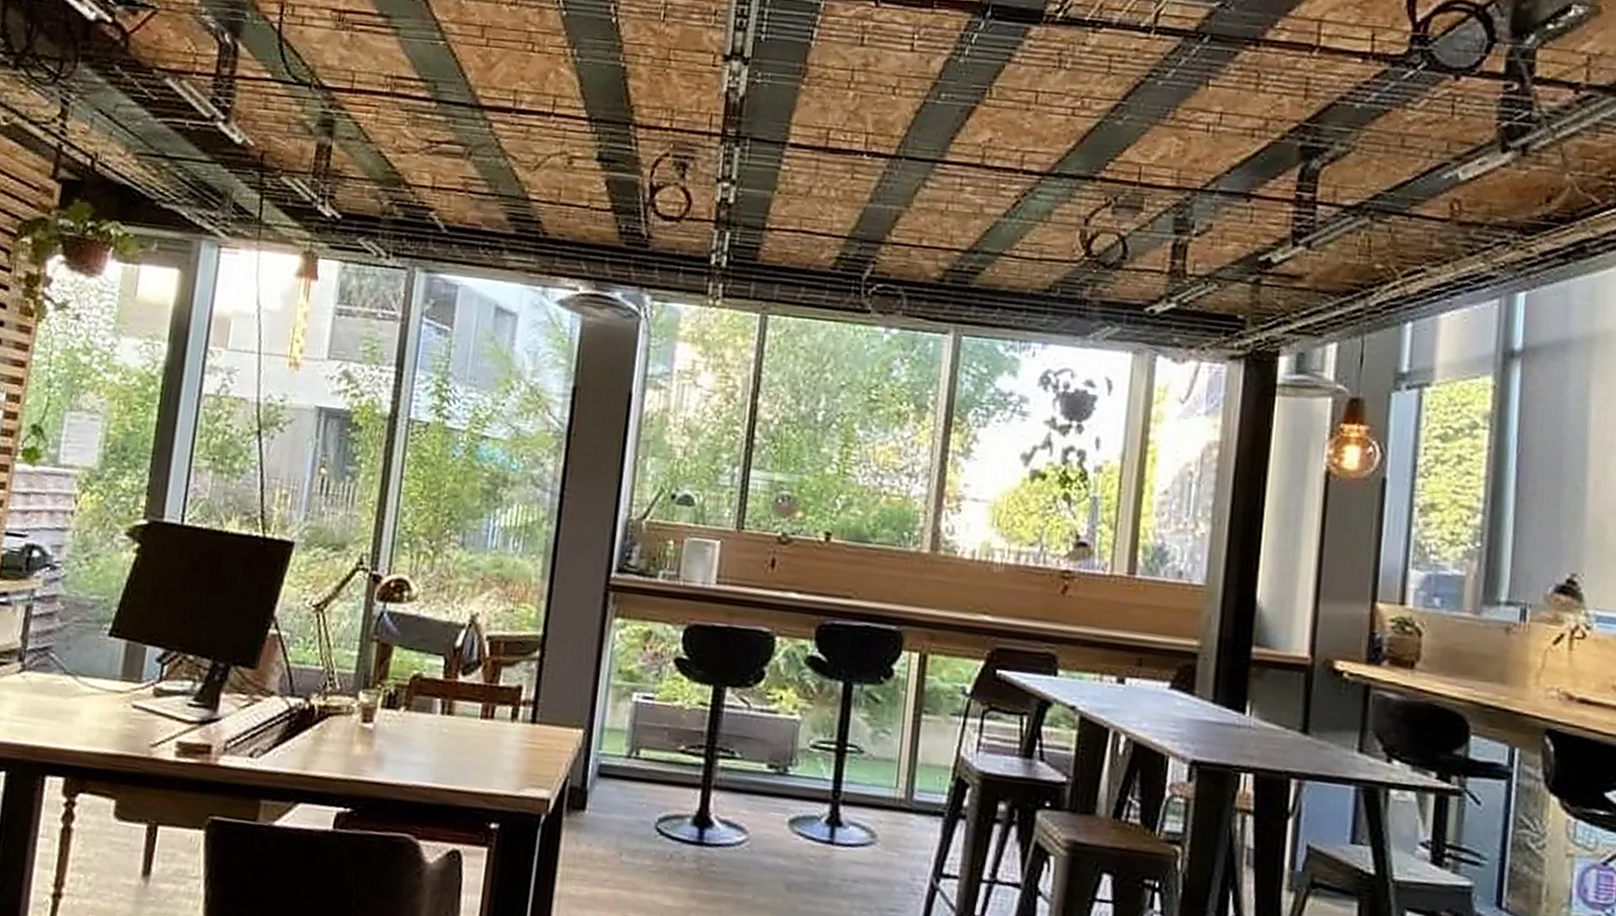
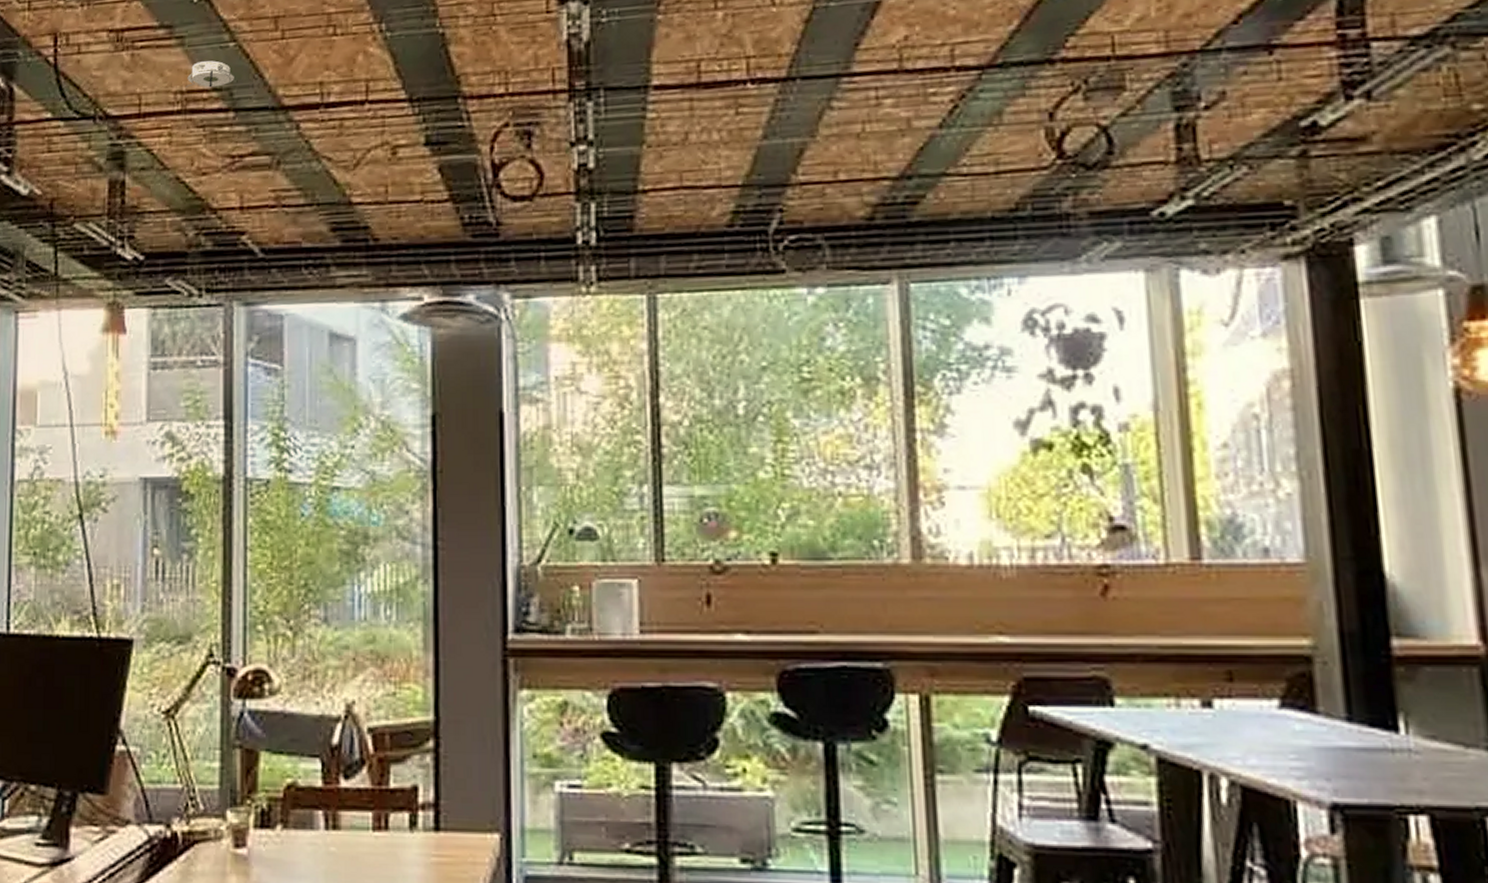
smoke detector: none [396,53,440,78] -> present [186,60,234,88]

